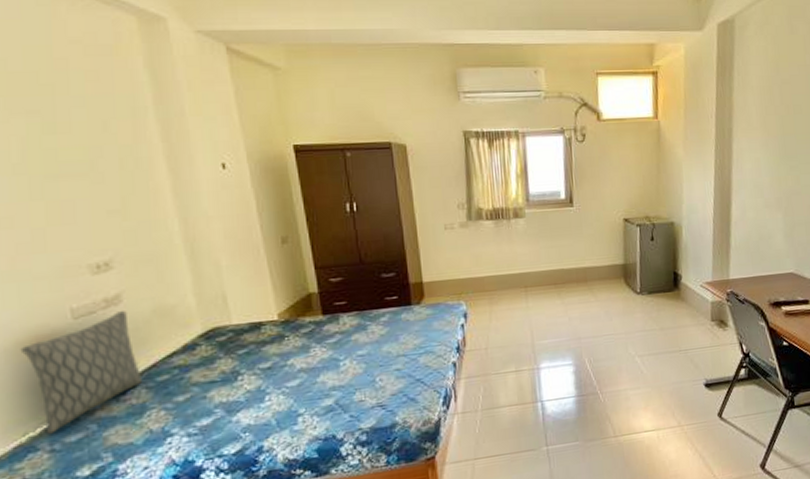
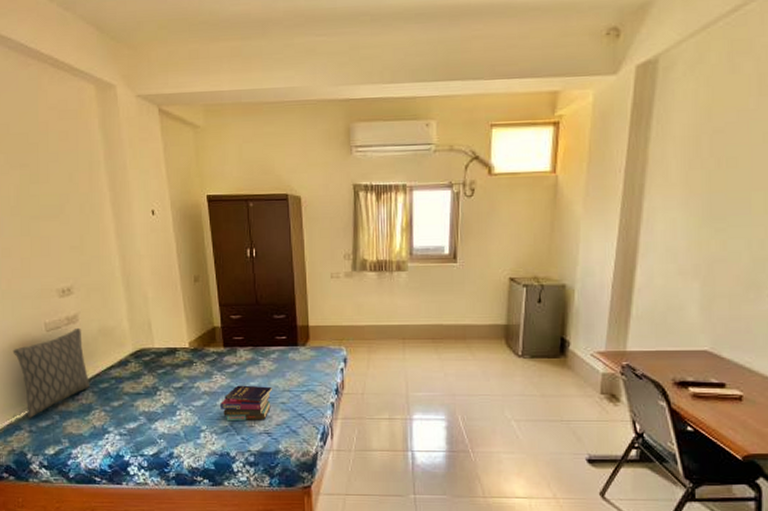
books: none [320,353,385,400] -> present [219,385,273,422]

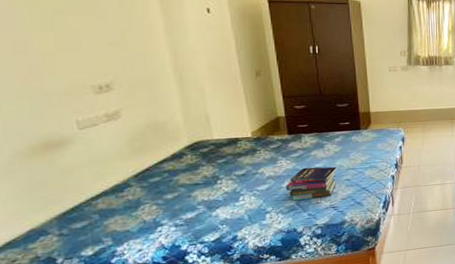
pillow: present [12,327,91,418] -> none [32,124,138,221]

